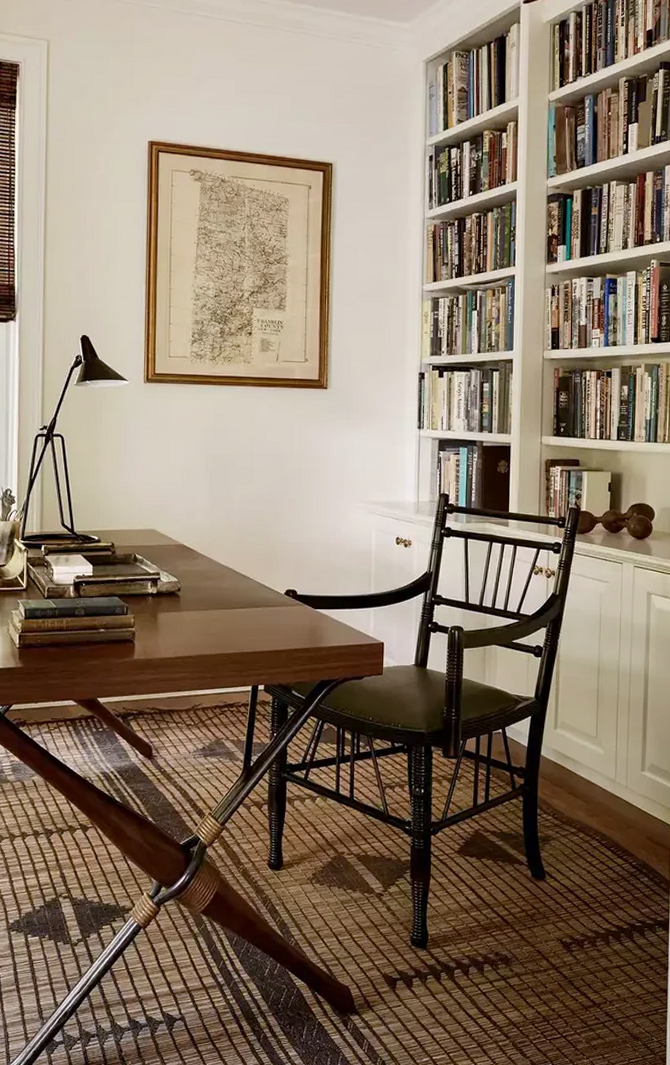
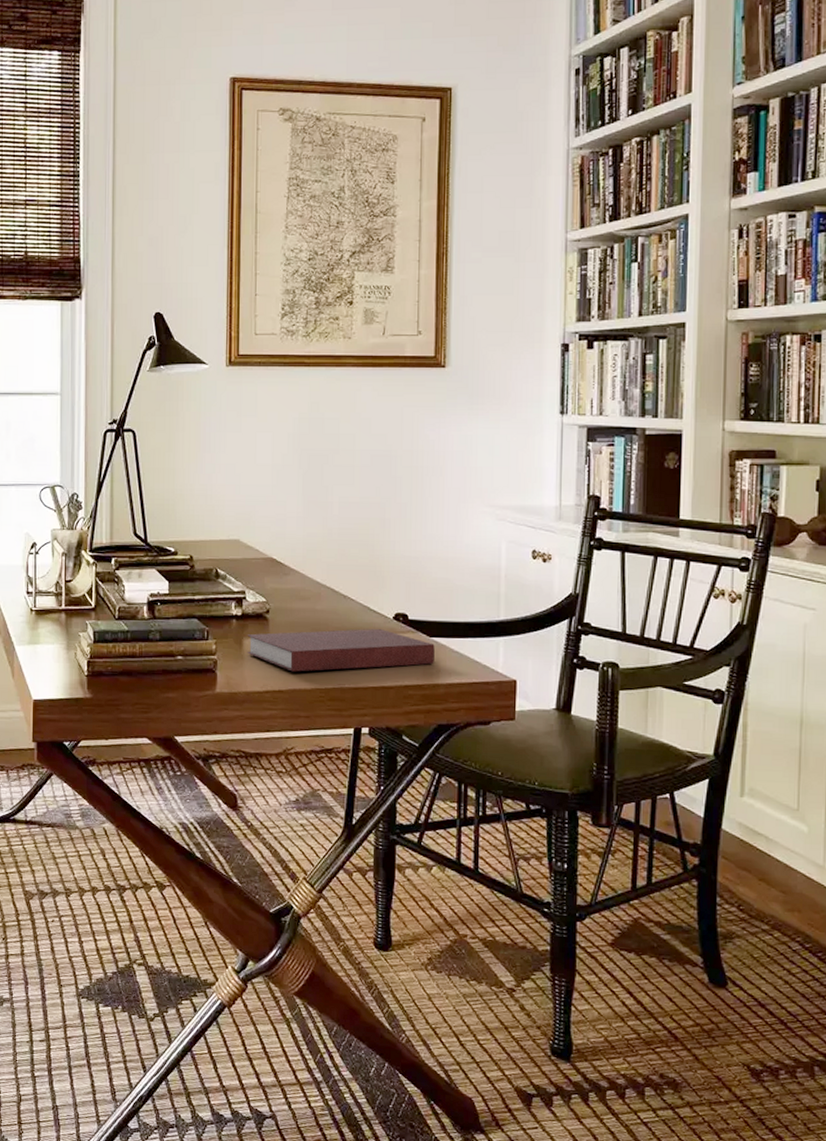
notebook: none [161,602,318,640] -> present [247,628,435,672]

